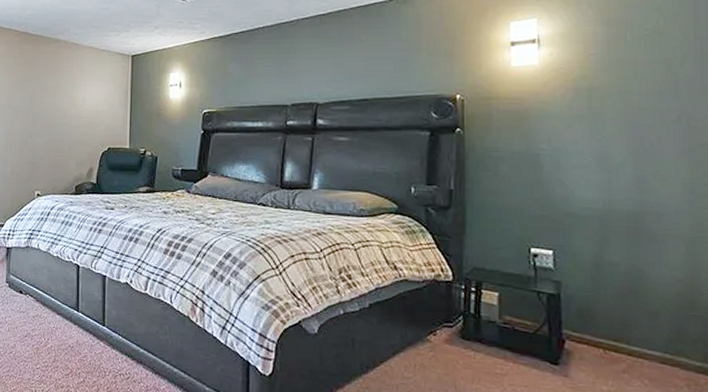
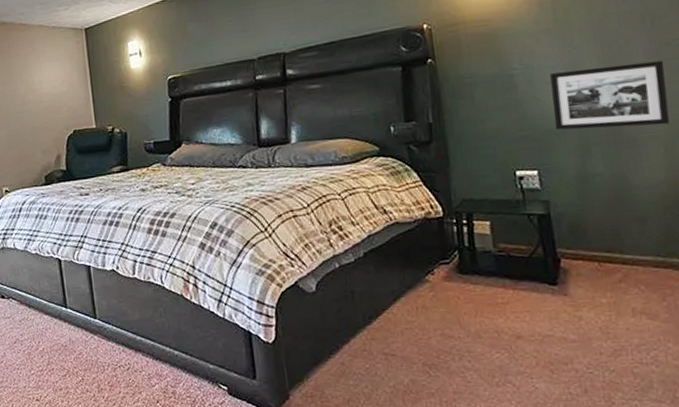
picture frame: none [576,159,695,225] -> present [550,60,670,130]

